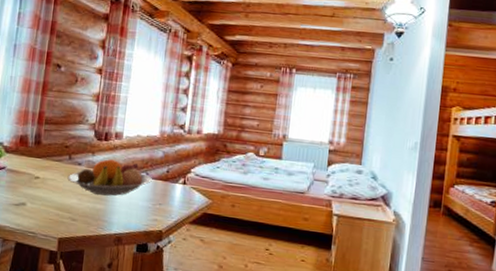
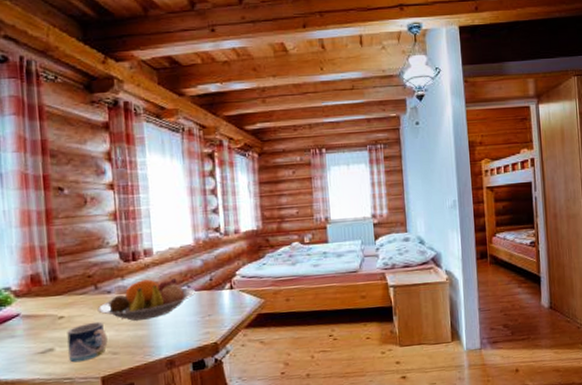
mug: none [36,187,71,221] -> present [67,321,108,363]

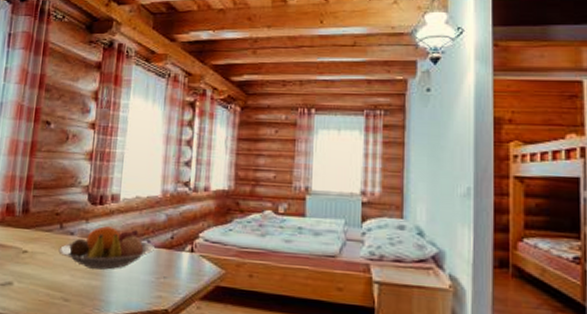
mug: present [67,321,108,363] -> none [24,262,63,302]

